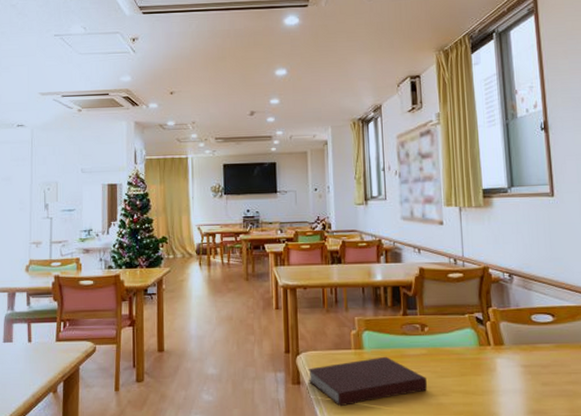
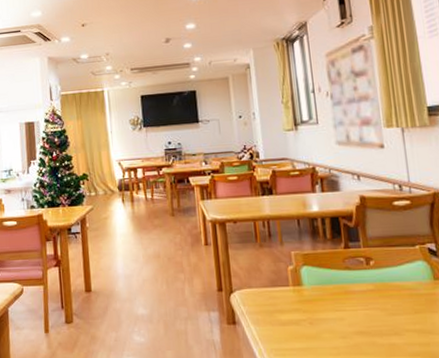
notebook: present [308,356,427,407] -> none [244,293,377,348]

